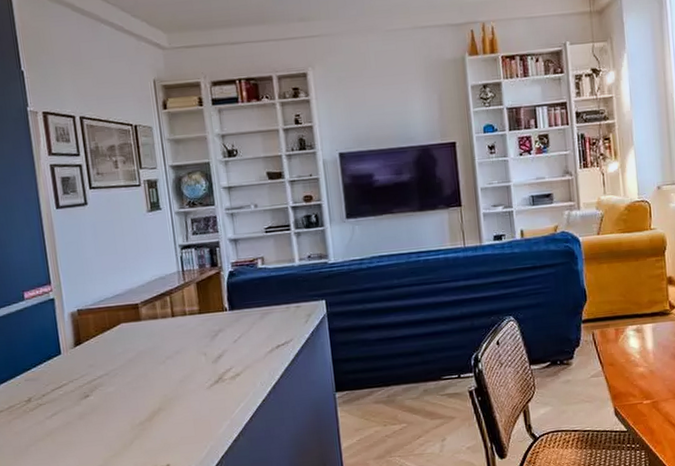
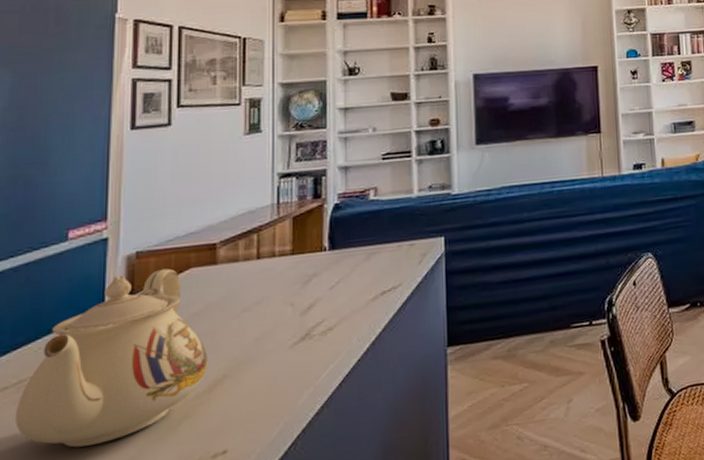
teapot: none [11,323,146,457] -> present [15,268,208,448]

